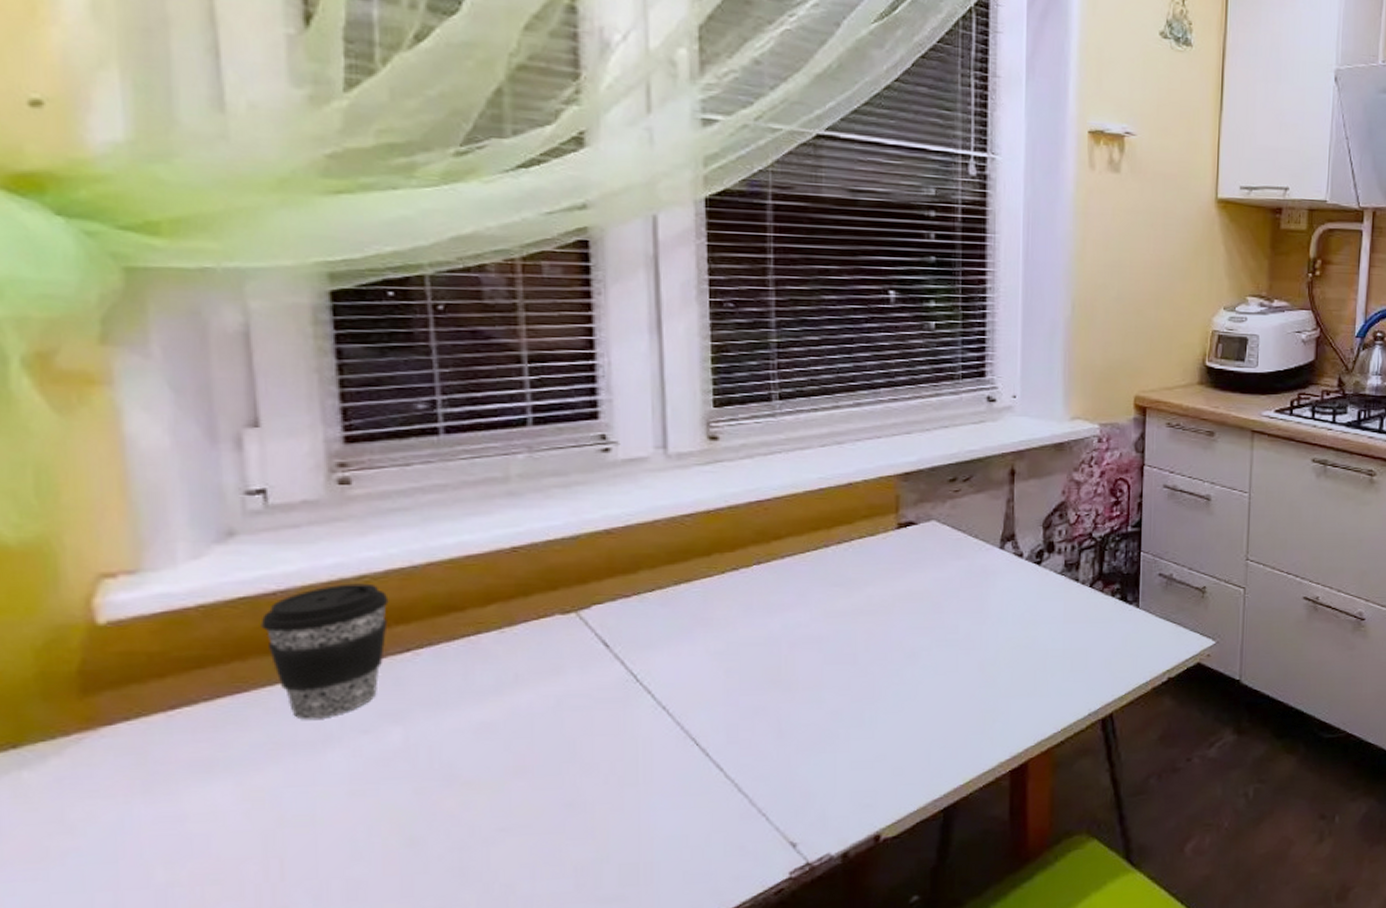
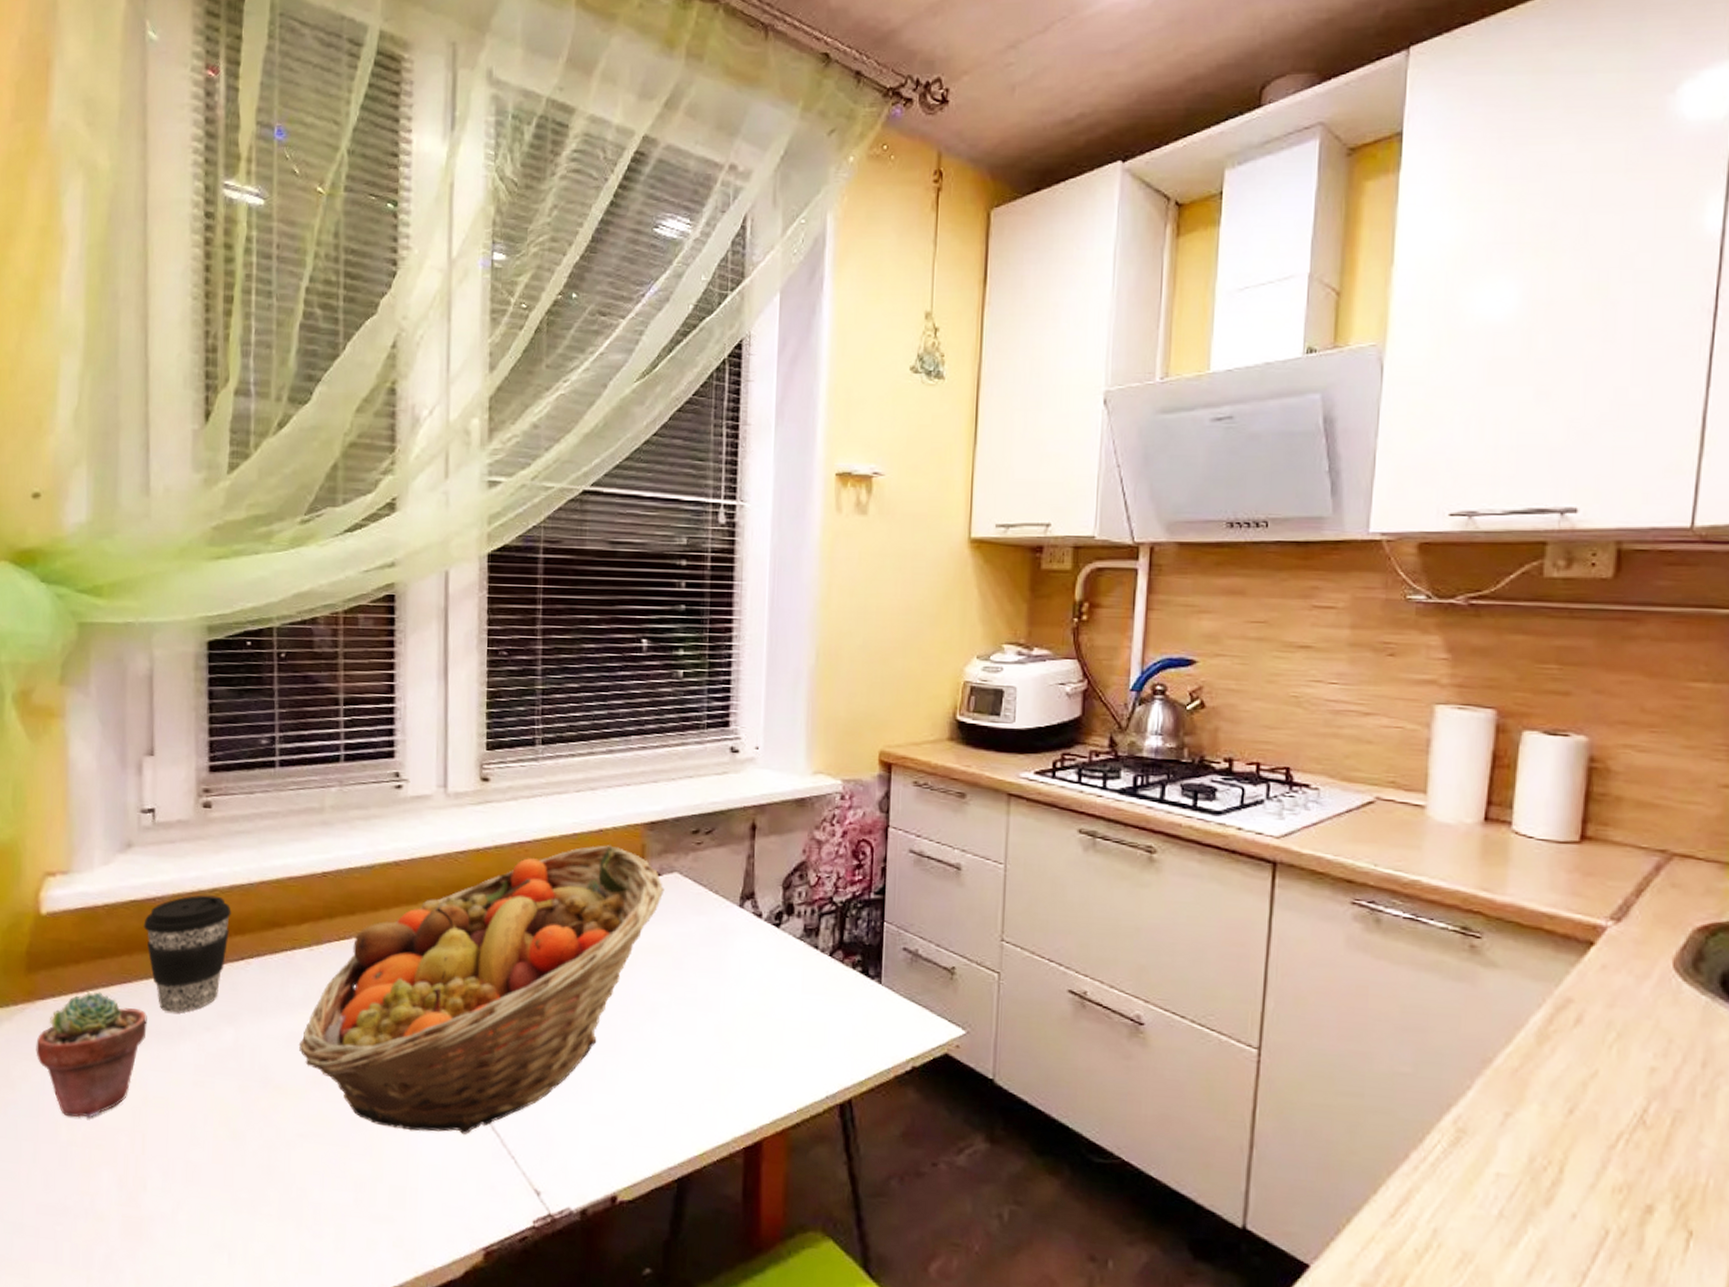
potted succulent: none [105,707,276,855] -> present [36,992,147,1118]
fruit basket: none [491,498,922,806] -> present [298,845,665,1134]

